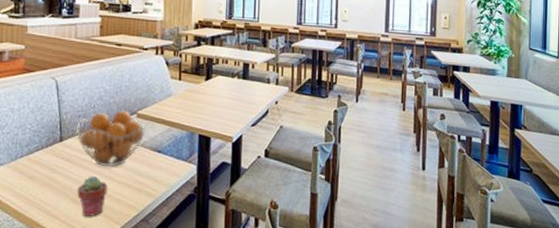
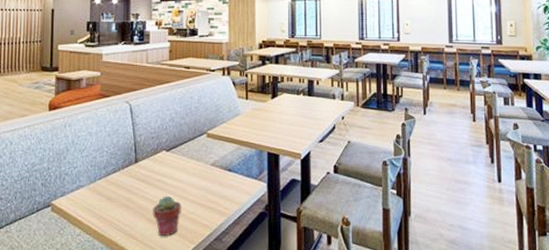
fruit basket: present [75,110,147,167] -> none [149,131,217,187]

